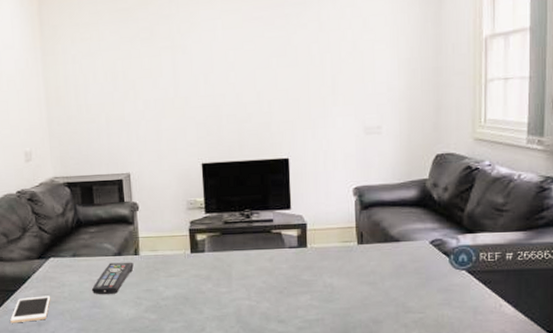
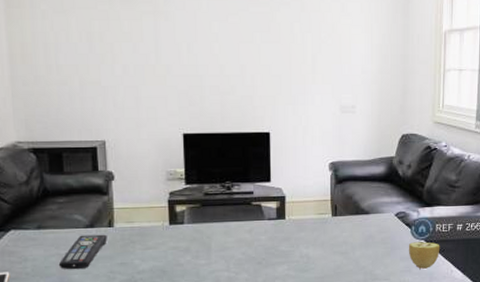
fruit: none [446,272,486,302] -> present [408,241,440,269]

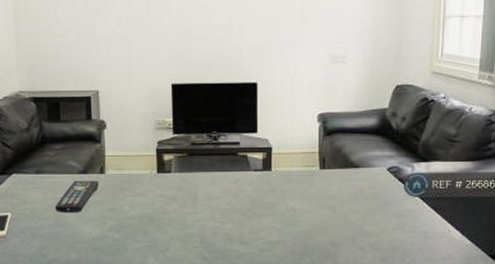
fruit: present [408,241,440,269] -> none [401,198,437,227]

